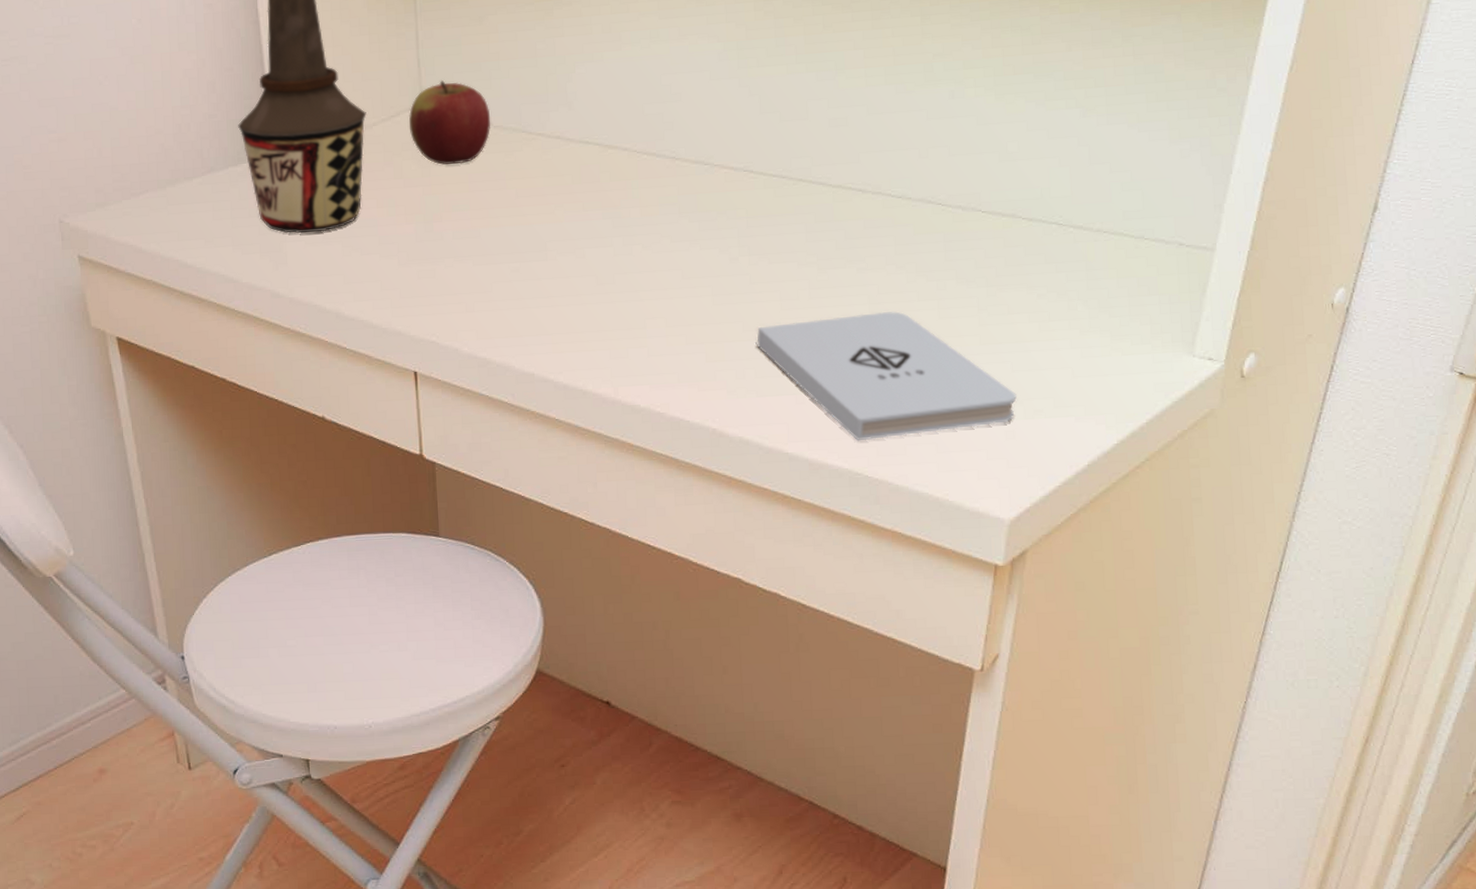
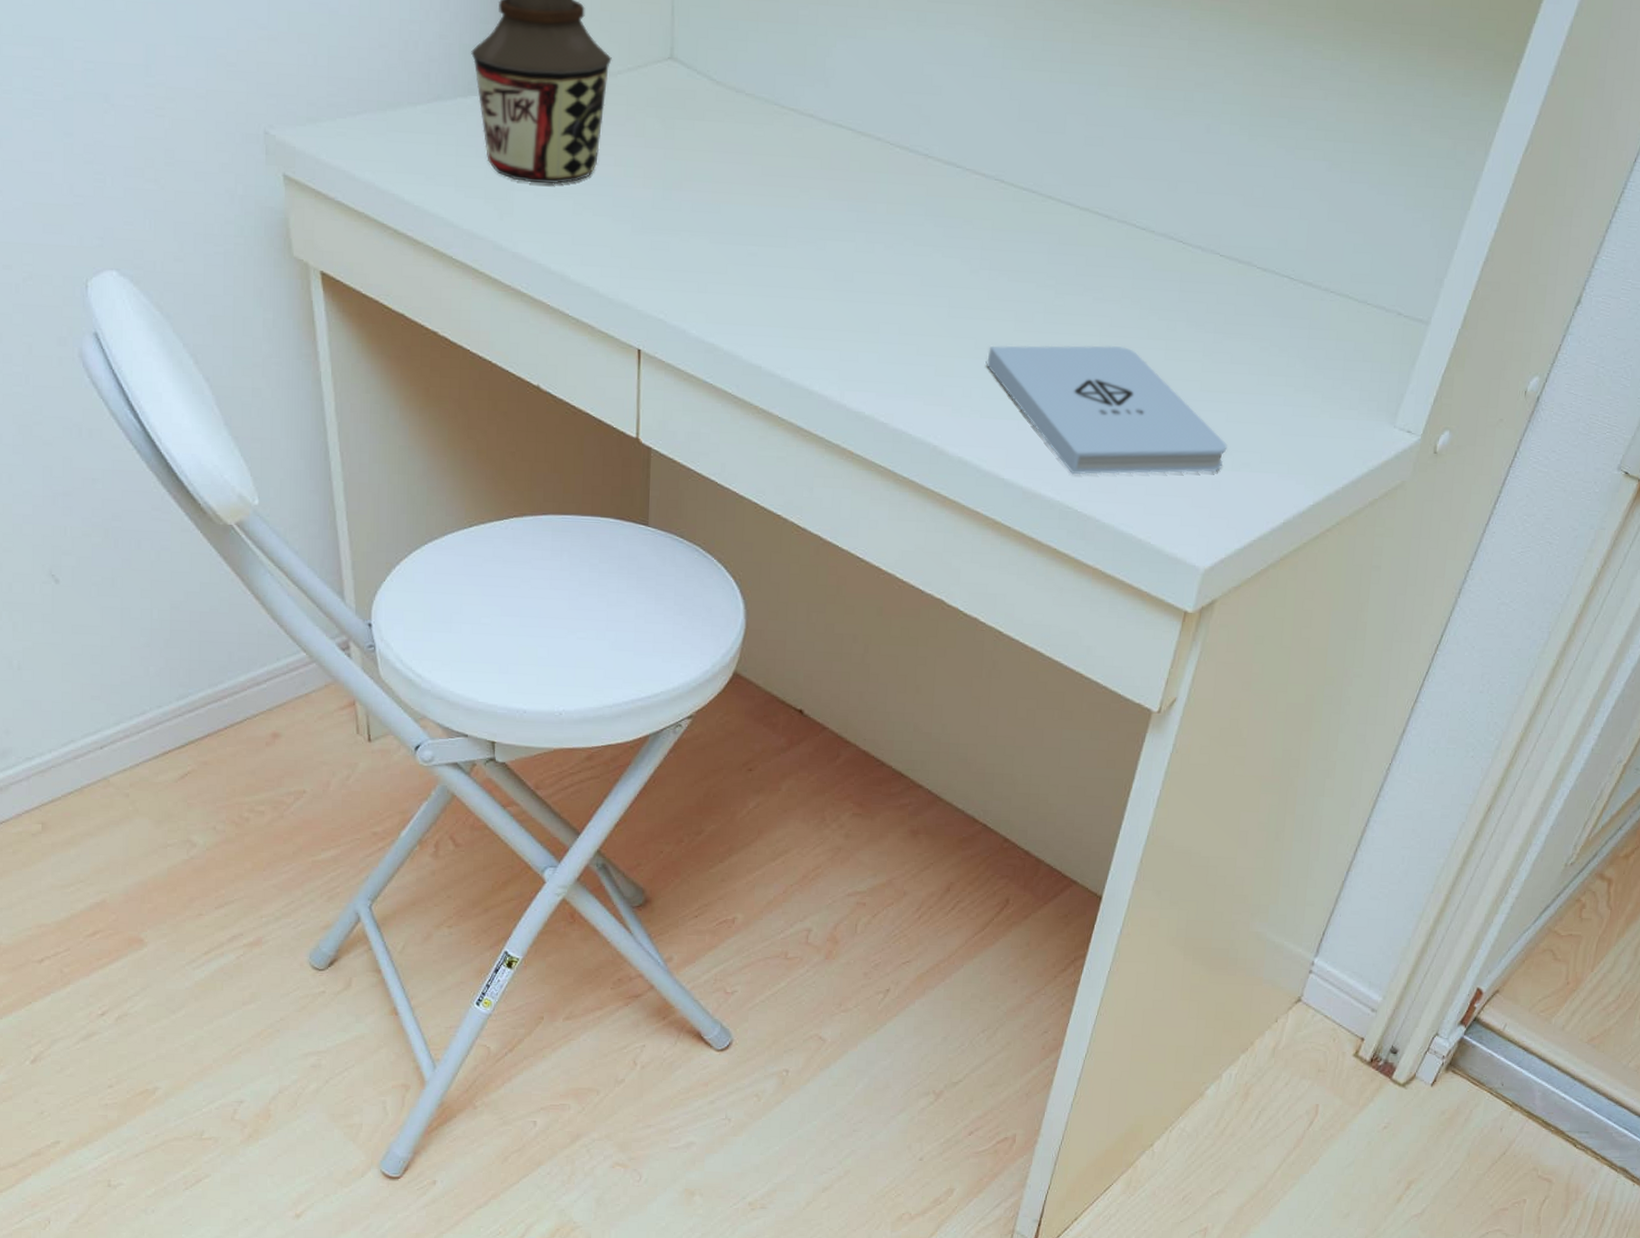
apple: present [408,79,491,165] -> none [656,33,743,130]

